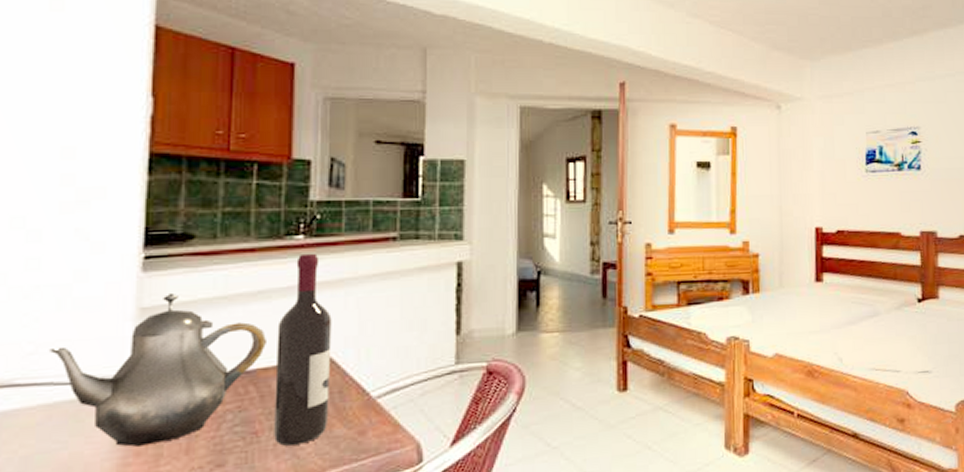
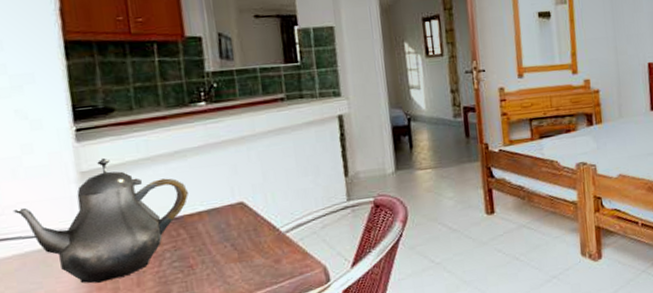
wine bottle: present [274,253,332,446] -> none [195,116,249,275]

